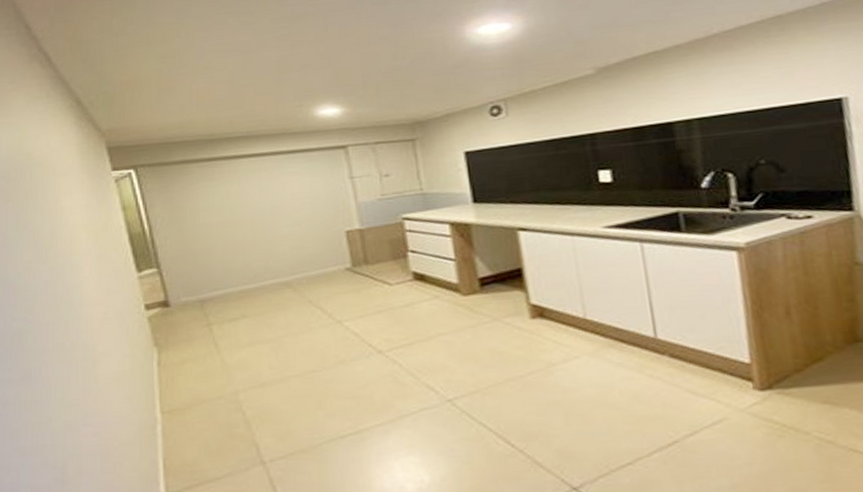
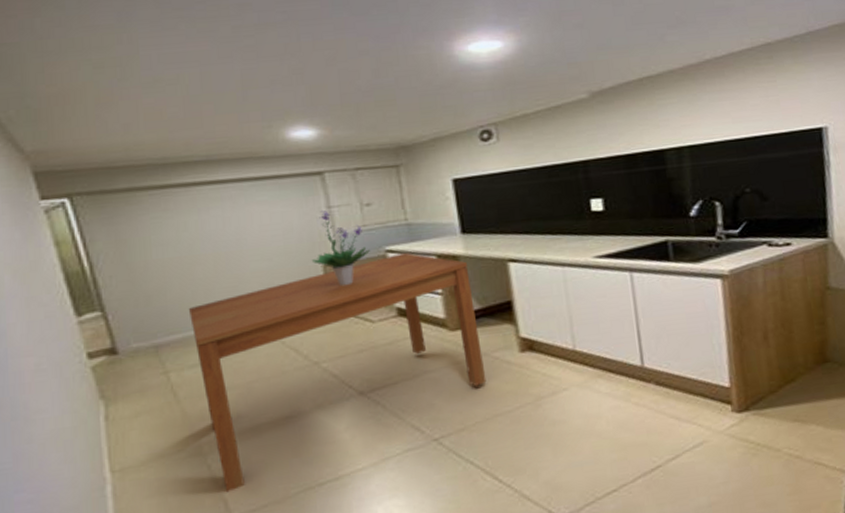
dining table: none [229,220,498,439] -> present [188,252,487,493]
potted plant: none [337,181,388,251] -> present [312,210,370,287]

